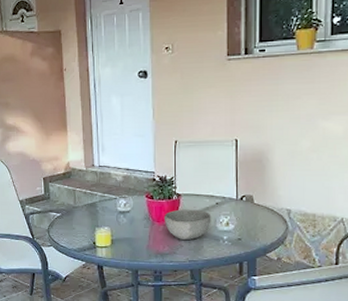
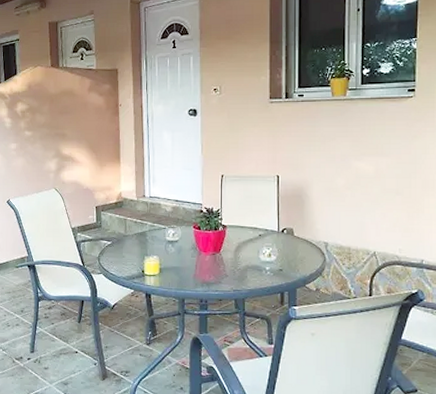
bowl: present [164,209,211,241] -> none [210,240,255,271]

